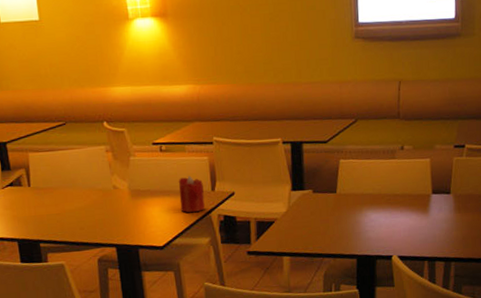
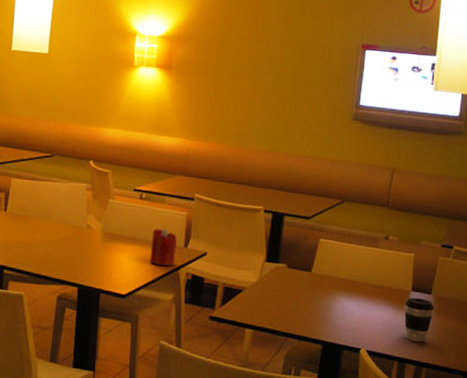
coffee cup: none [427,199,455,241] -> present [404,298,435,343]

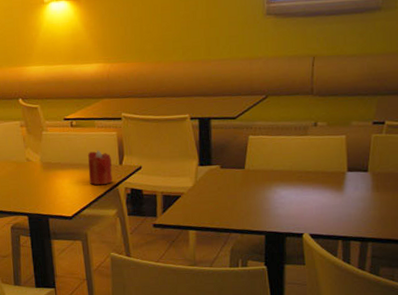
coffee cup: present [404,298,435,343] -> none [342,177,373,220]

